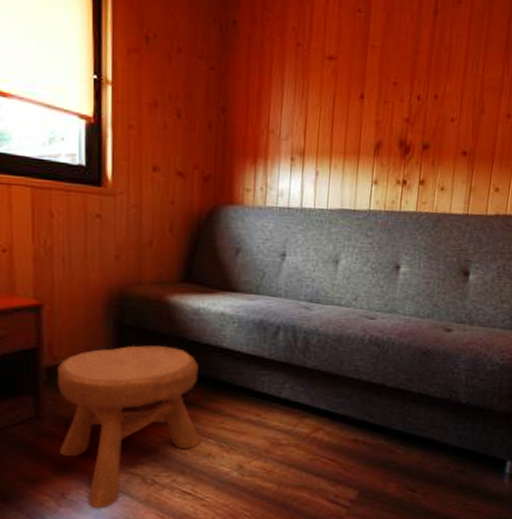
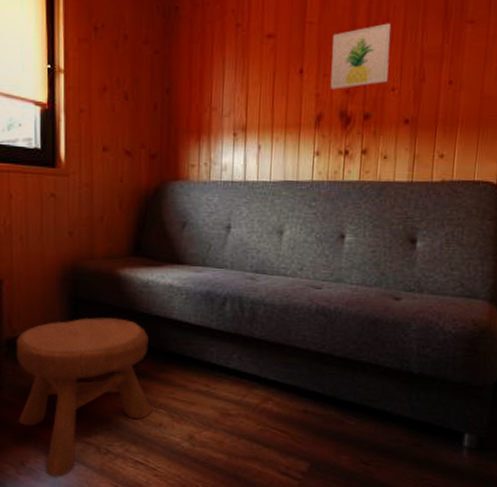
wall art: none [390,51,453,118] -> present [330,23,391,90]

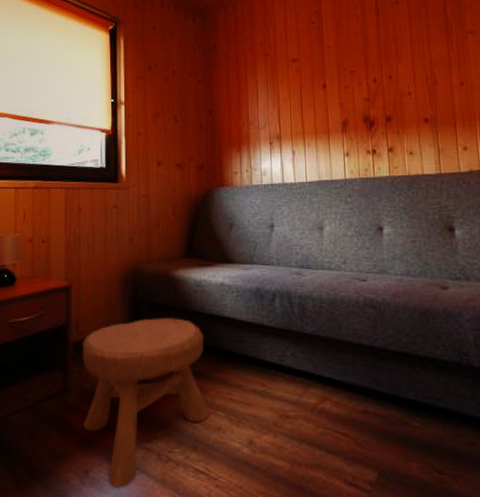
wall art: present [330,23,391,90] -> none [348,40,403,99]

